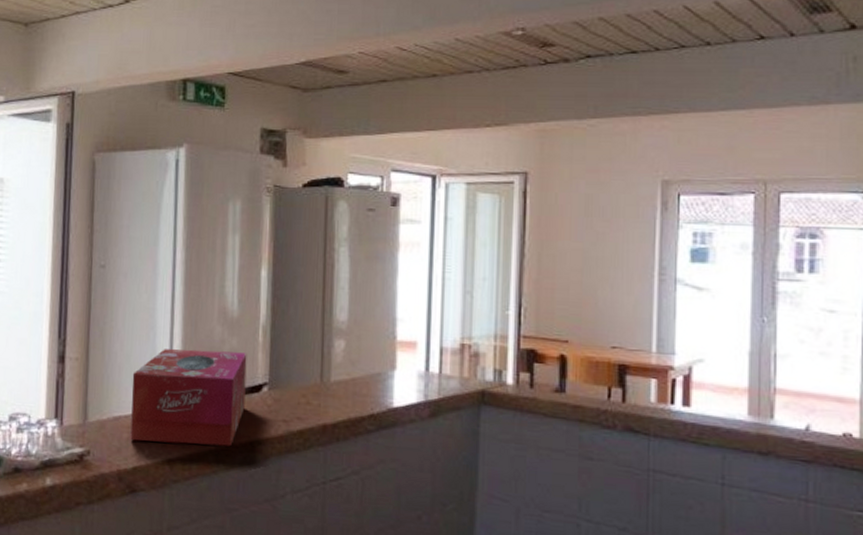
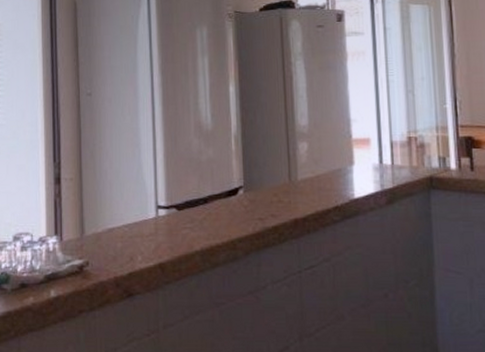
tissue box: present [130,349,247,447] -> none [122,161,224,249]

